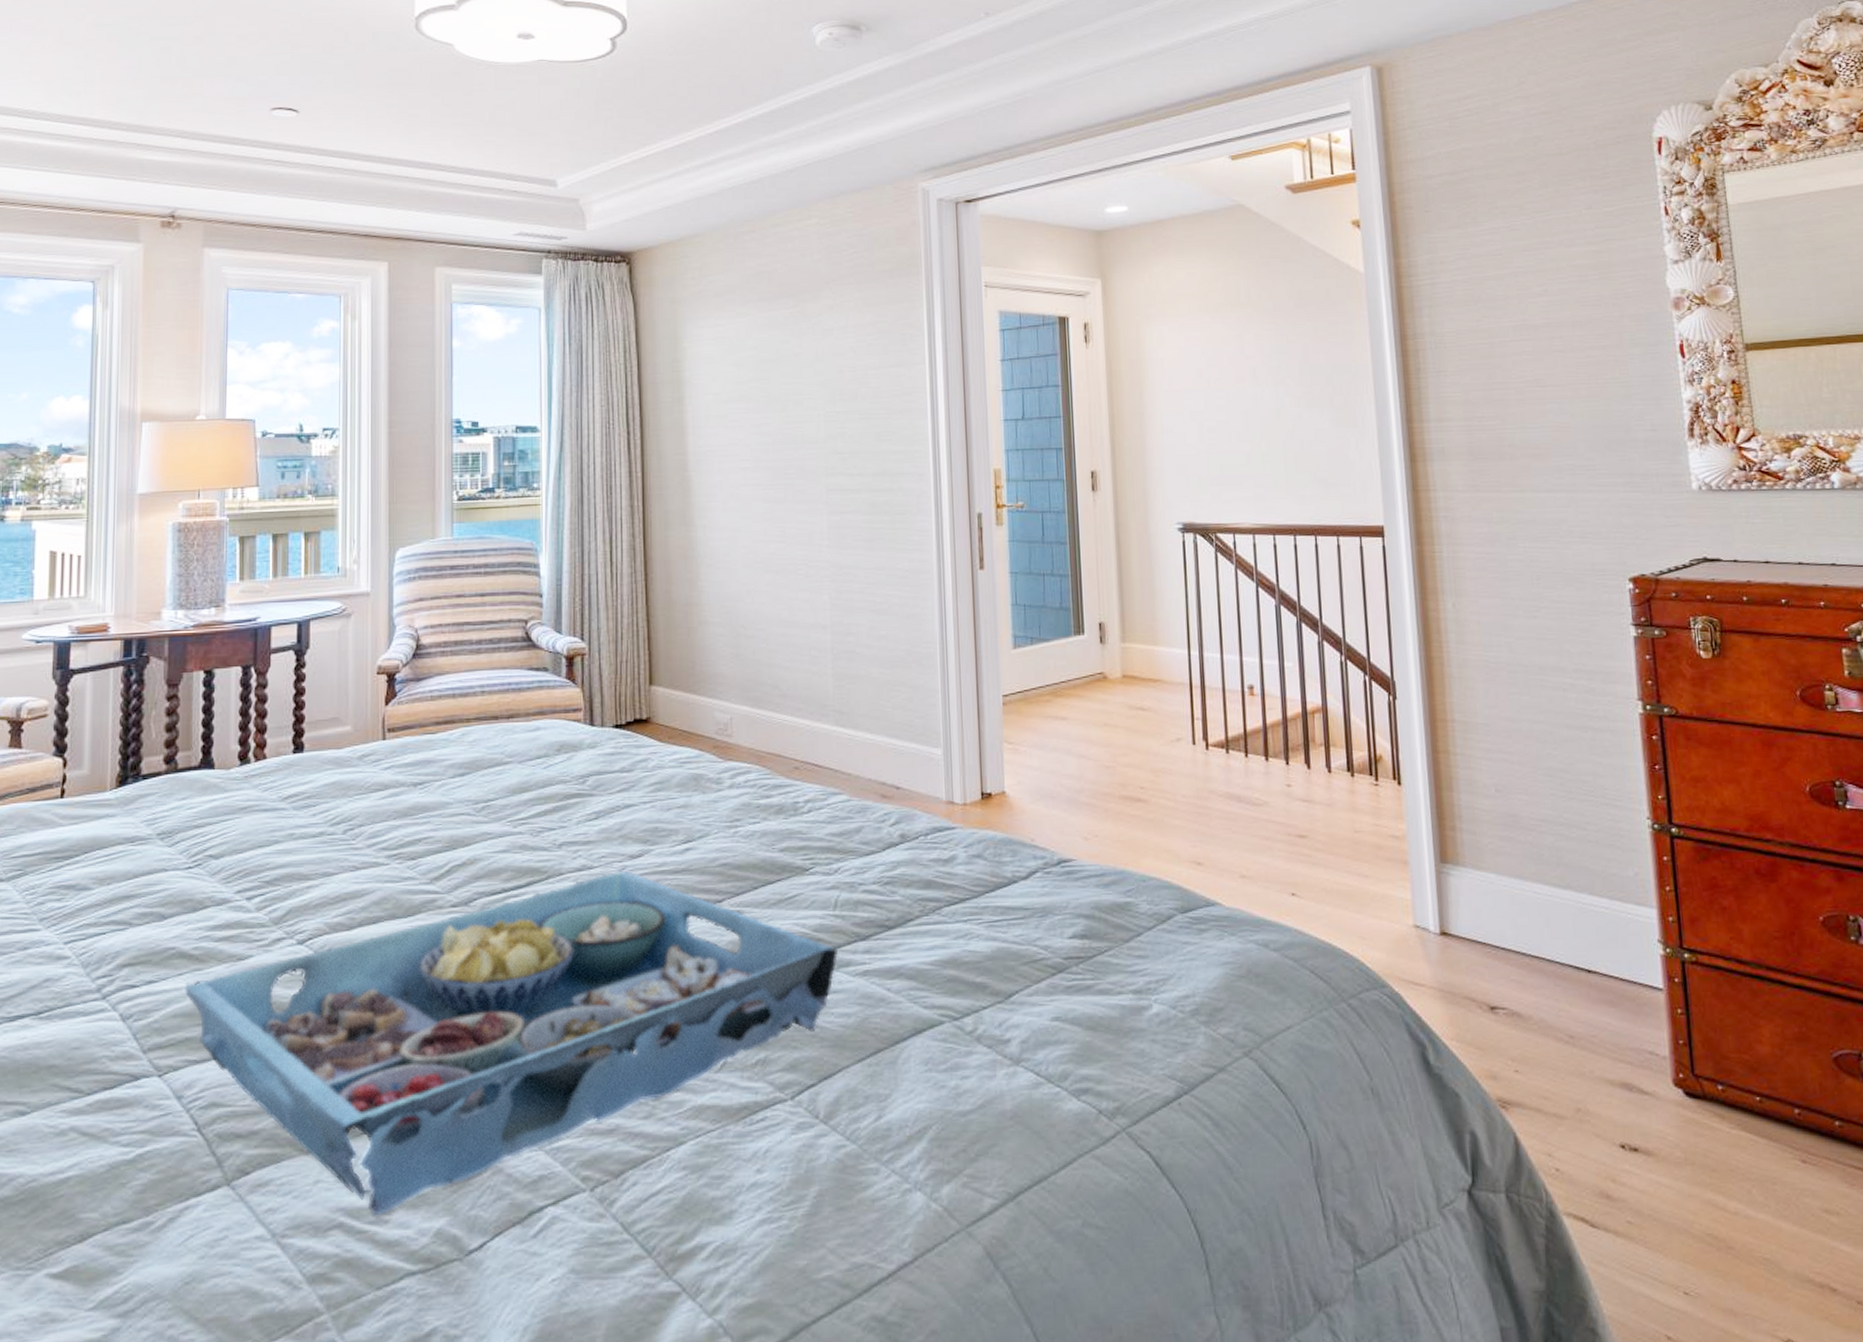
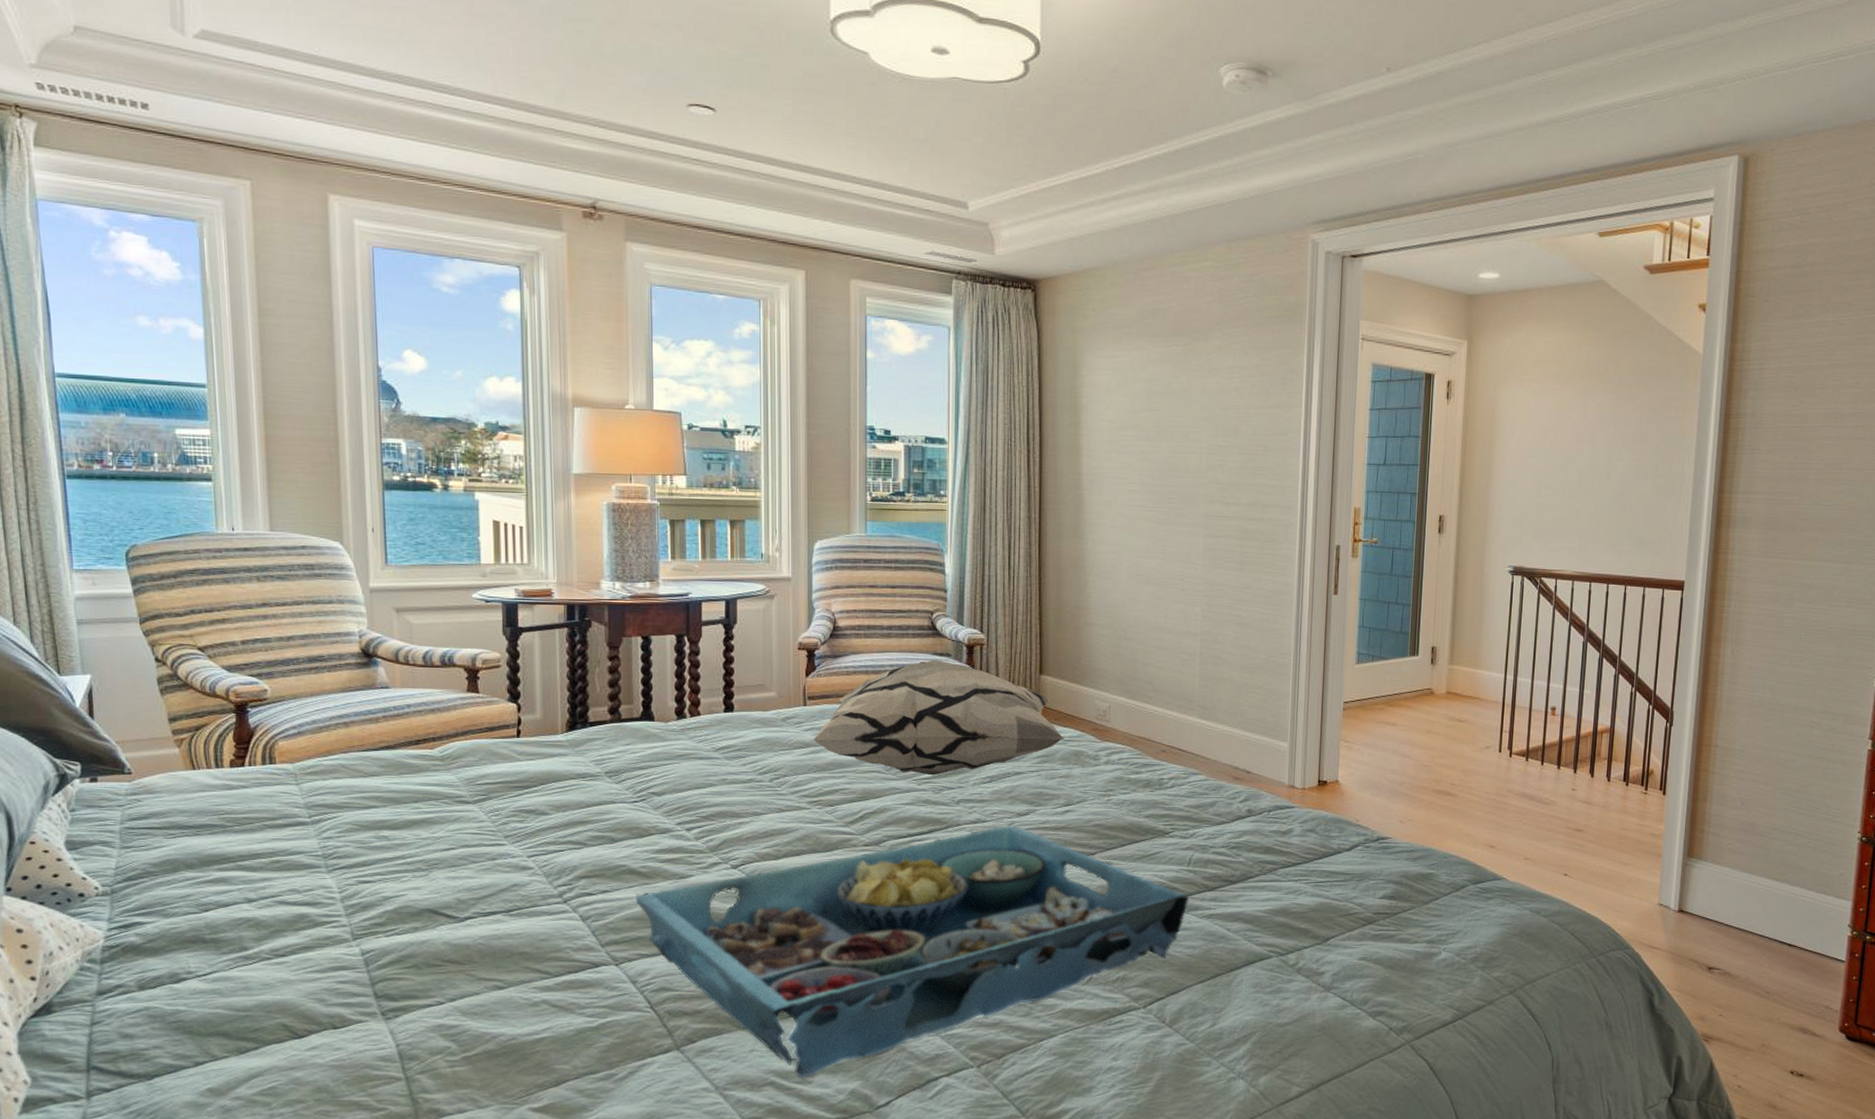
decorative pillow: none [392,675,681,815] -> present [812,659,1065,776]

